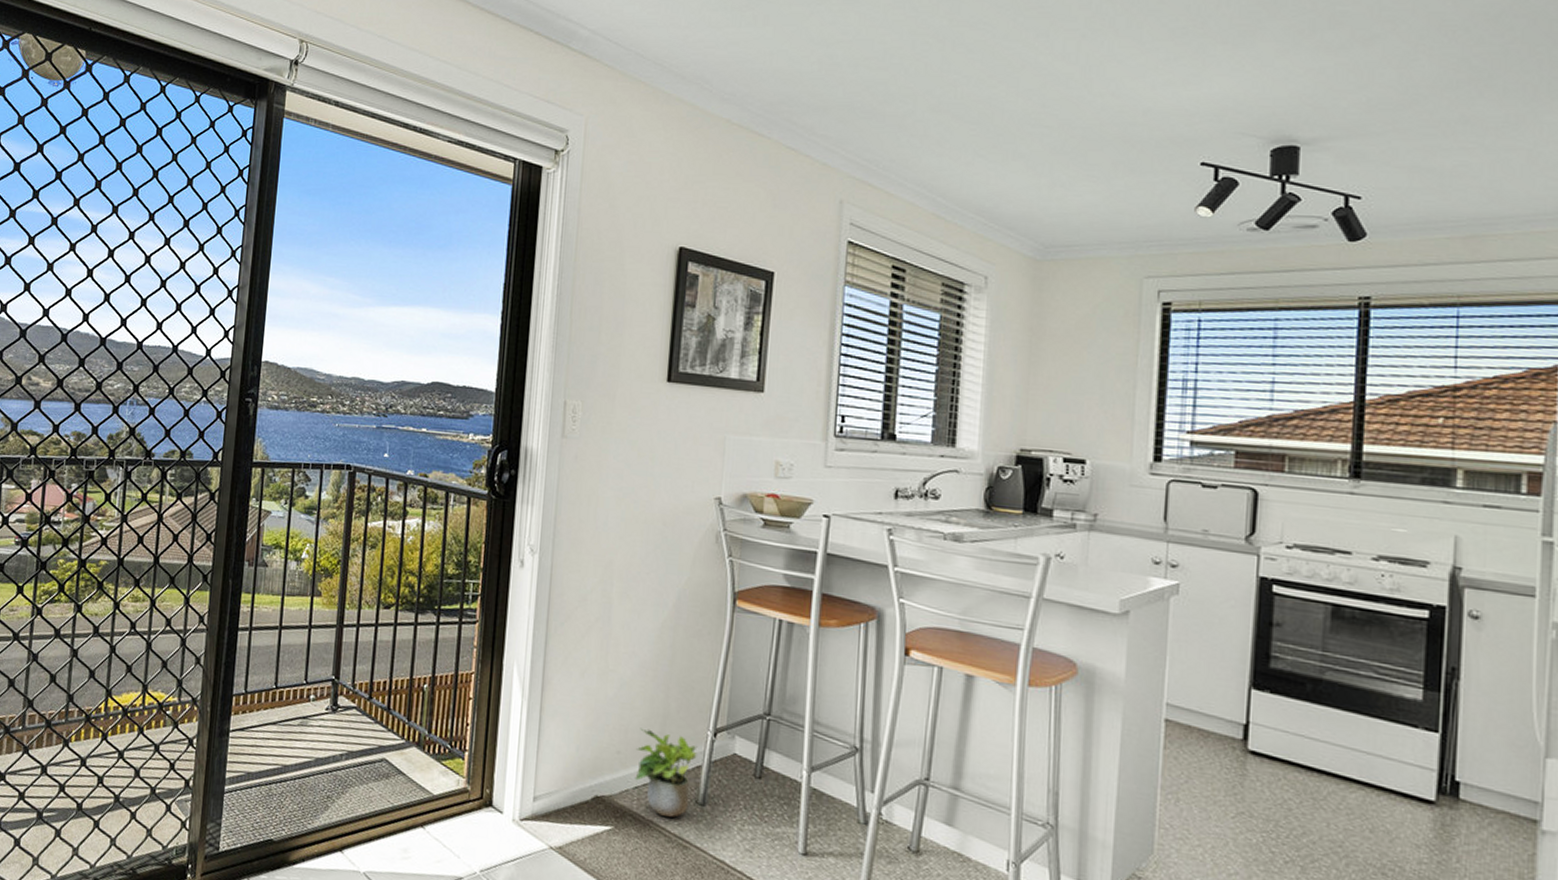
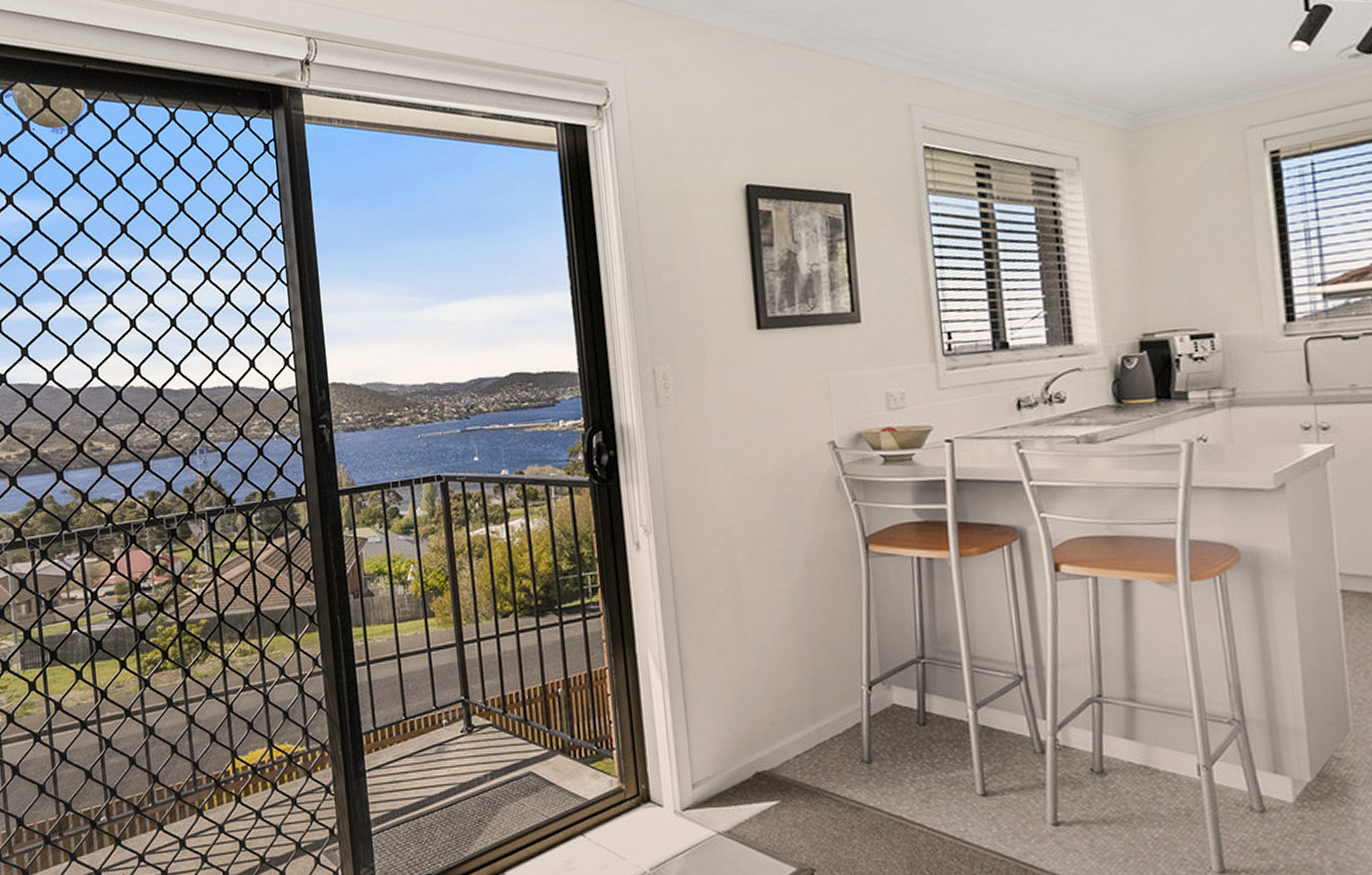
potted plant: present [635,728,698,818] -> none [790,694,855,781]

